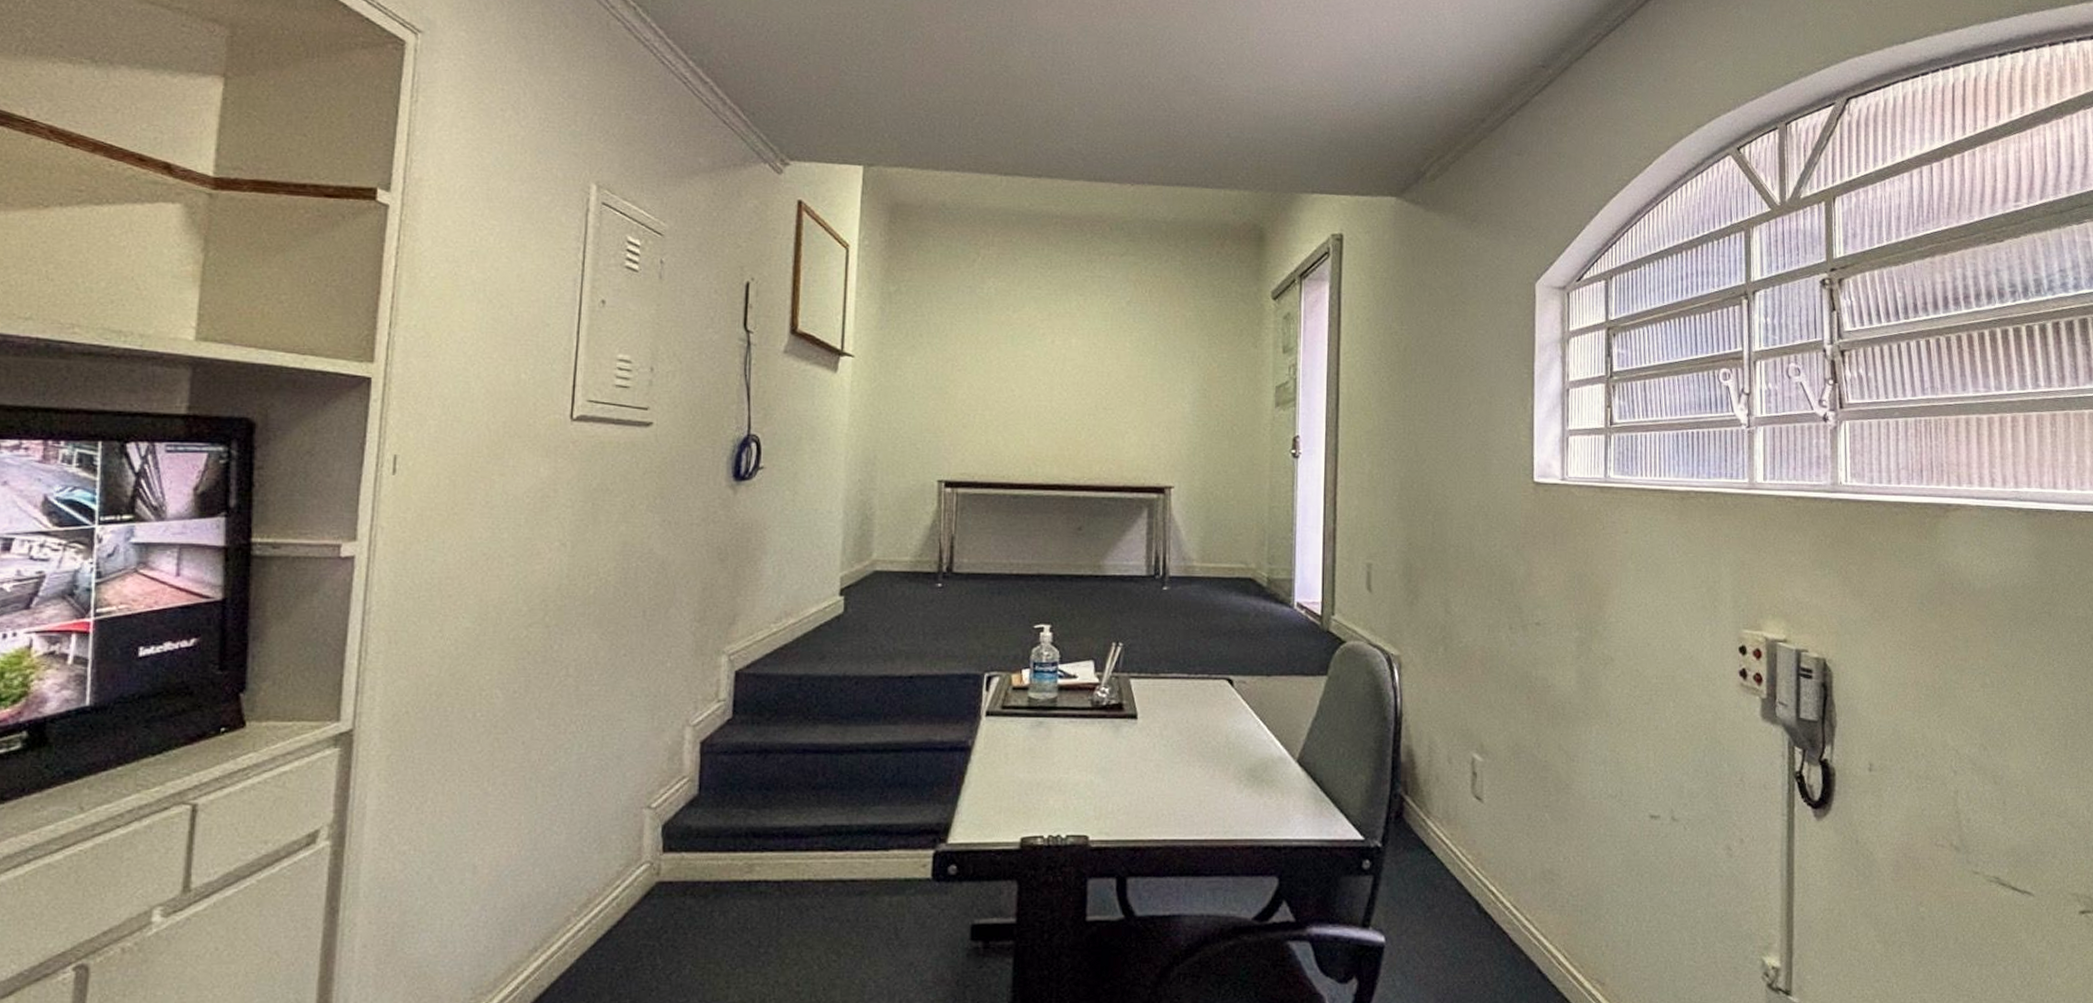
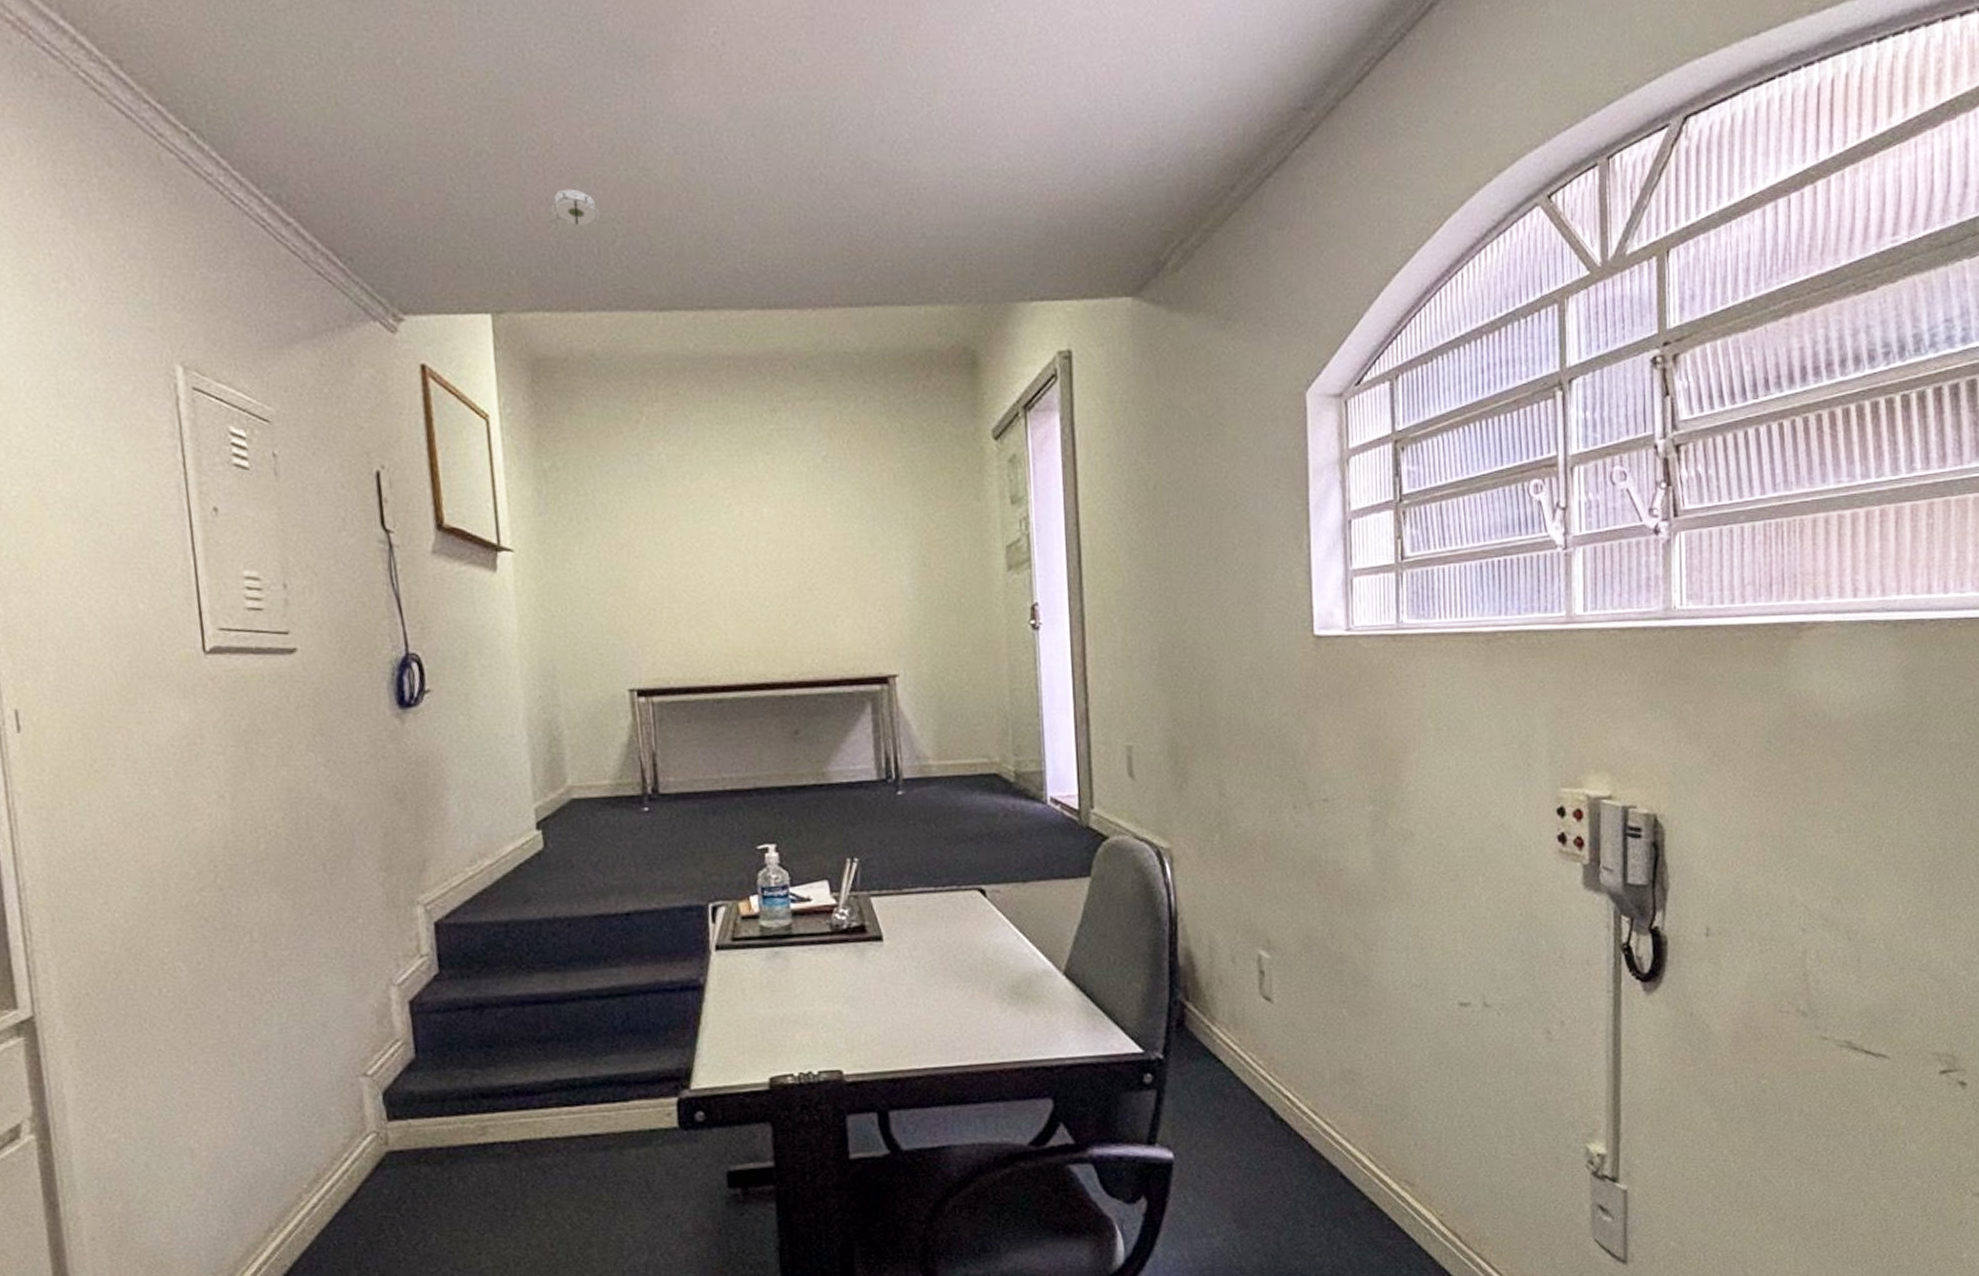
smoke detector: none [922,75,965,105] -> present [550,189,601,226]

